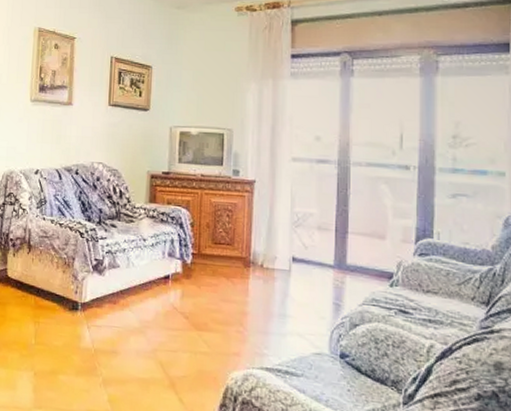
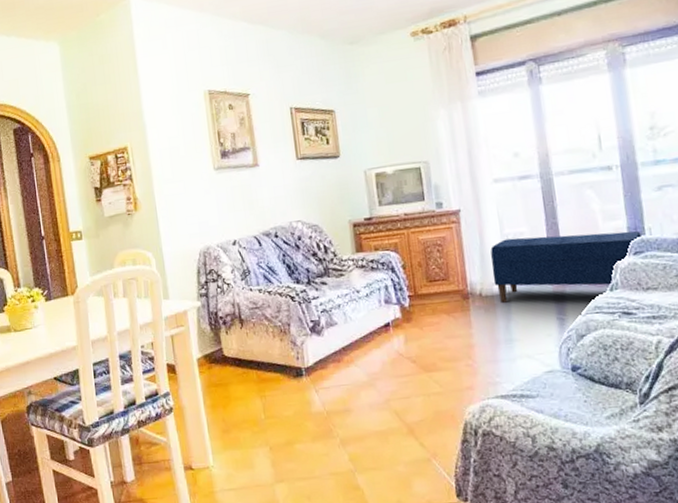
bench: none [276,216,430,280] -> present [490,231,643,303]

